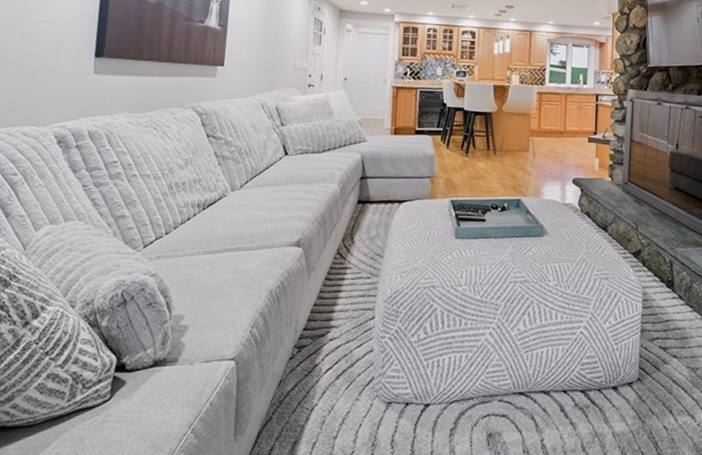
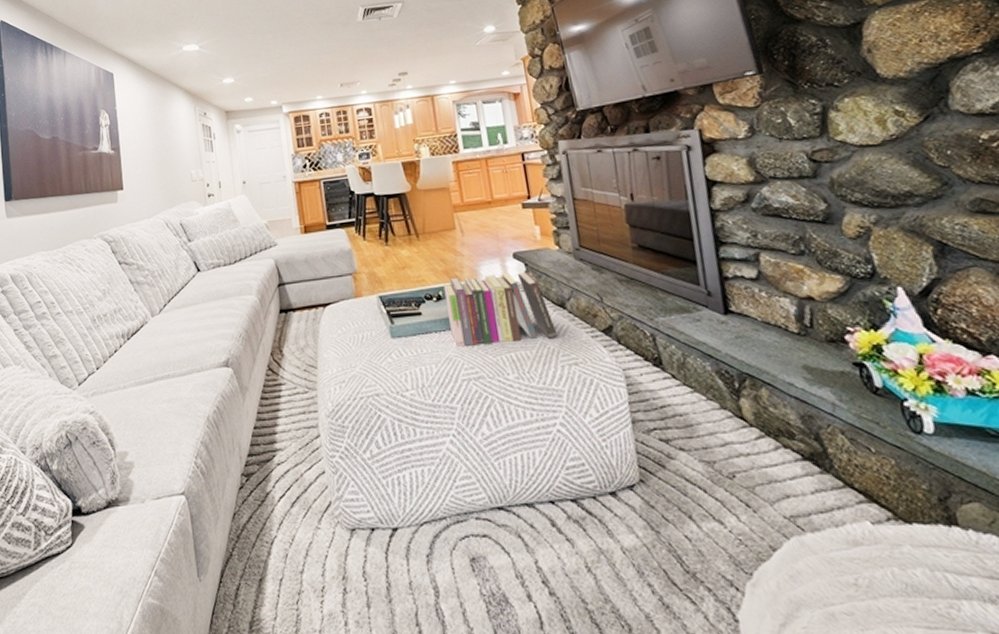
books: none [508,192,597,255] -> present [443,271,558,348]

